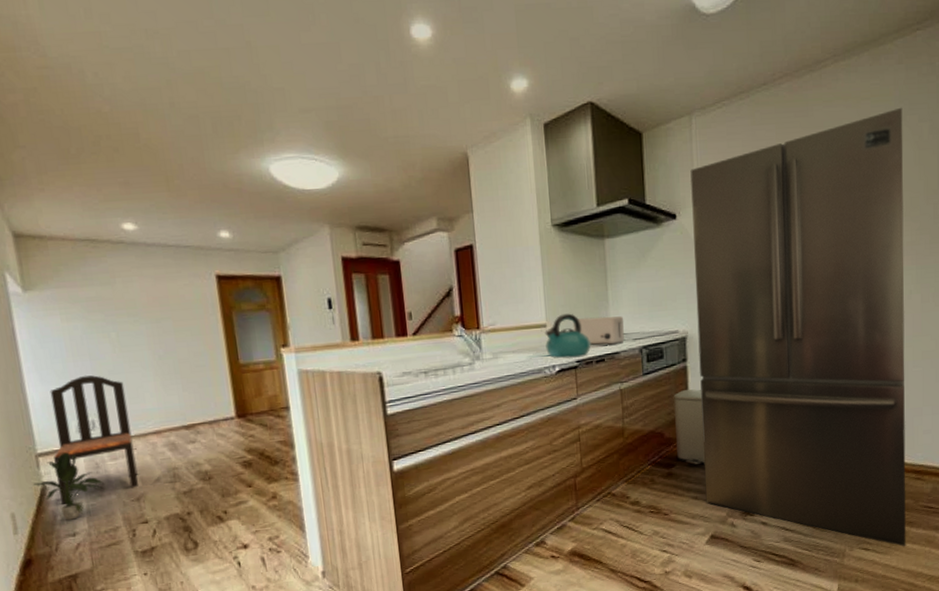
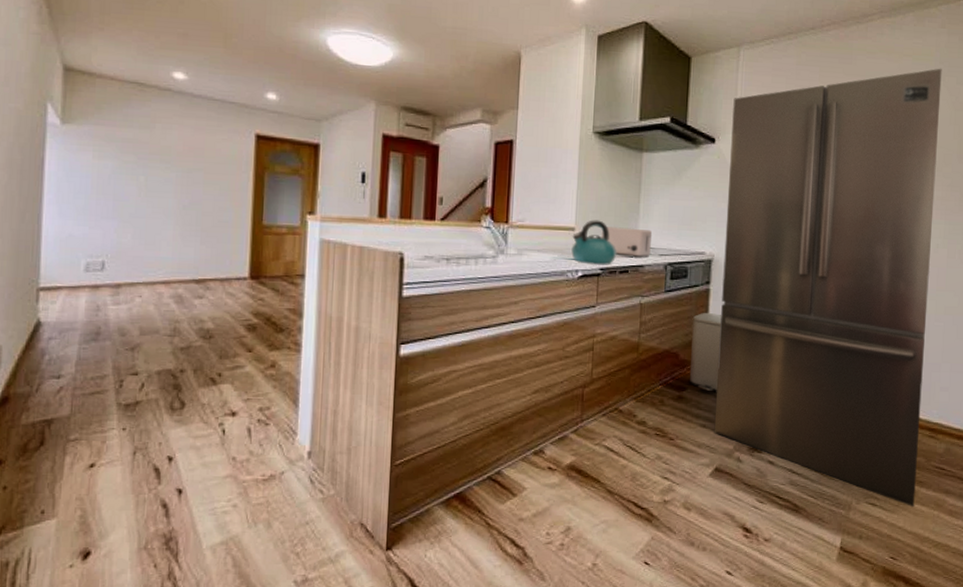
potted plant: present [33,452,103,520] -> none [28,290,100,361]
dining chair: present [50,375,139,504] -> none [53,214,142,344]

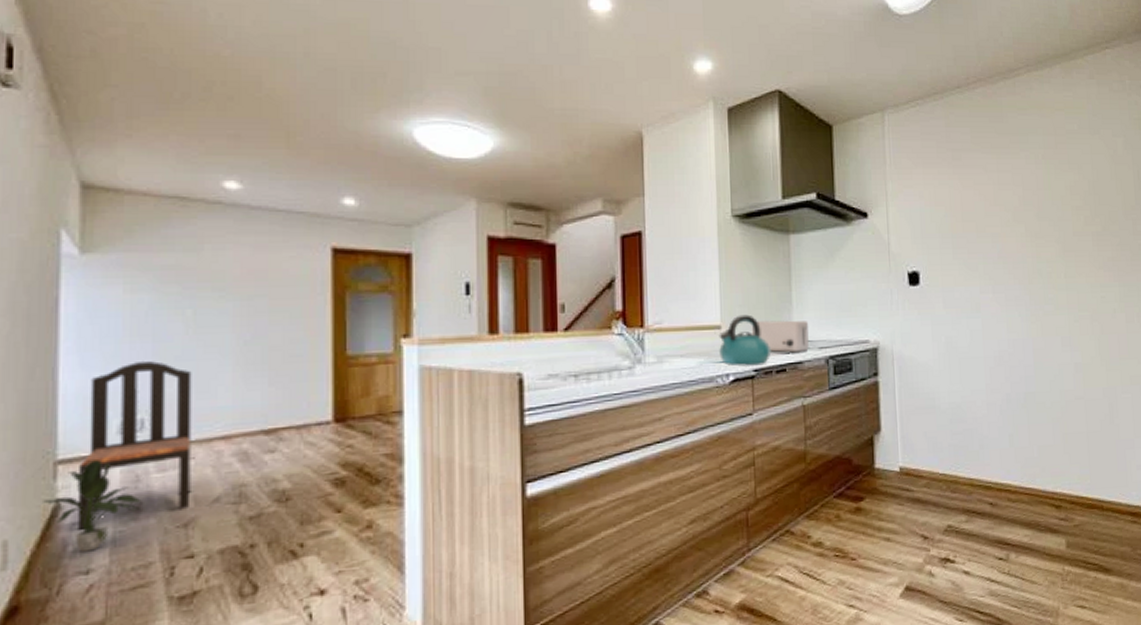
potted plant: none [28,290,100,361] -> present [43,460,140,552]
dining chair: none [53,214,142,344] -> present [78,360,192,530]
pedal bin: present [689,312,722,392] -> none [864,408,899,499]
refrigerator: present [714,68,942,506] -> none [883,121,1126,604]

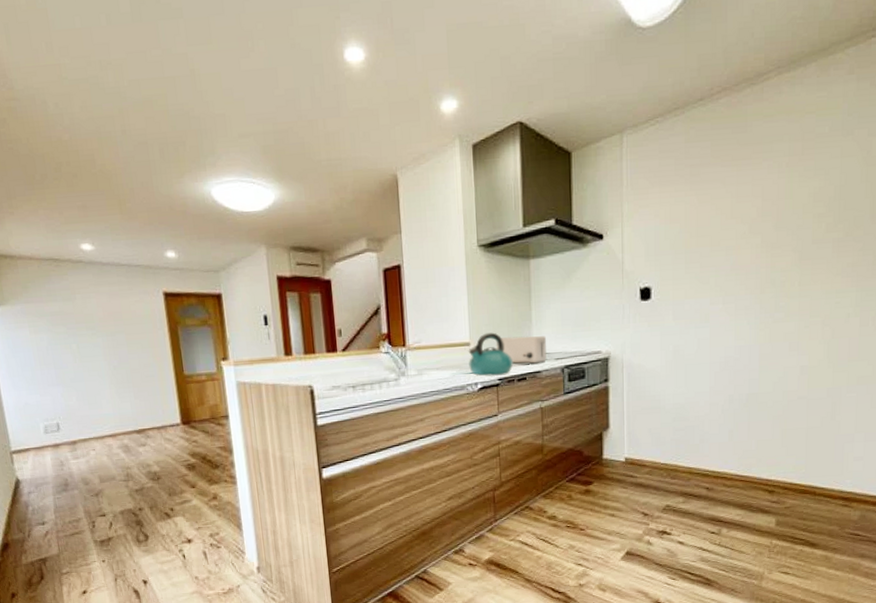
potted plant: present [43,460,140,552] -> none [9,451,67,511]
dining chair: present [78,360,192,530] -> none [21,382,98,496]

